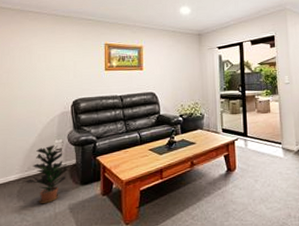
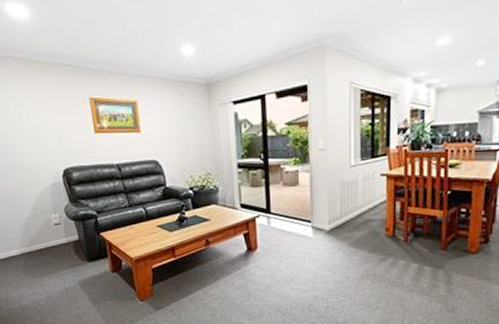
potted plant: present [26,144,69,204] -> none [30,219,72,279]

